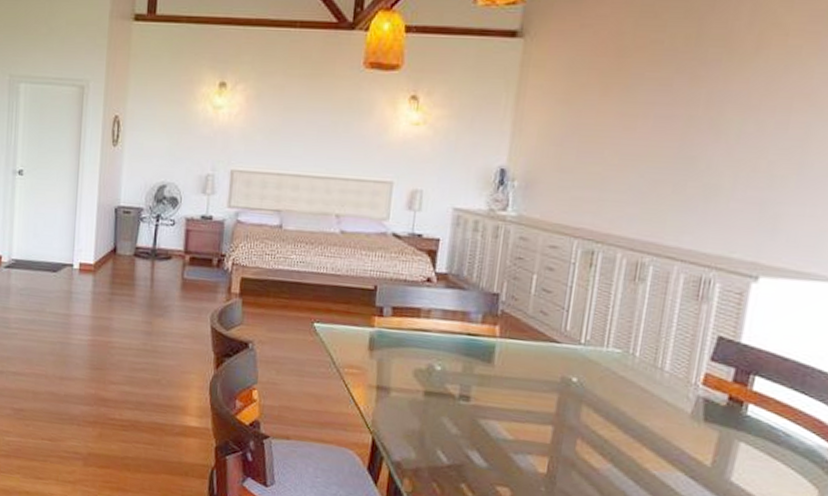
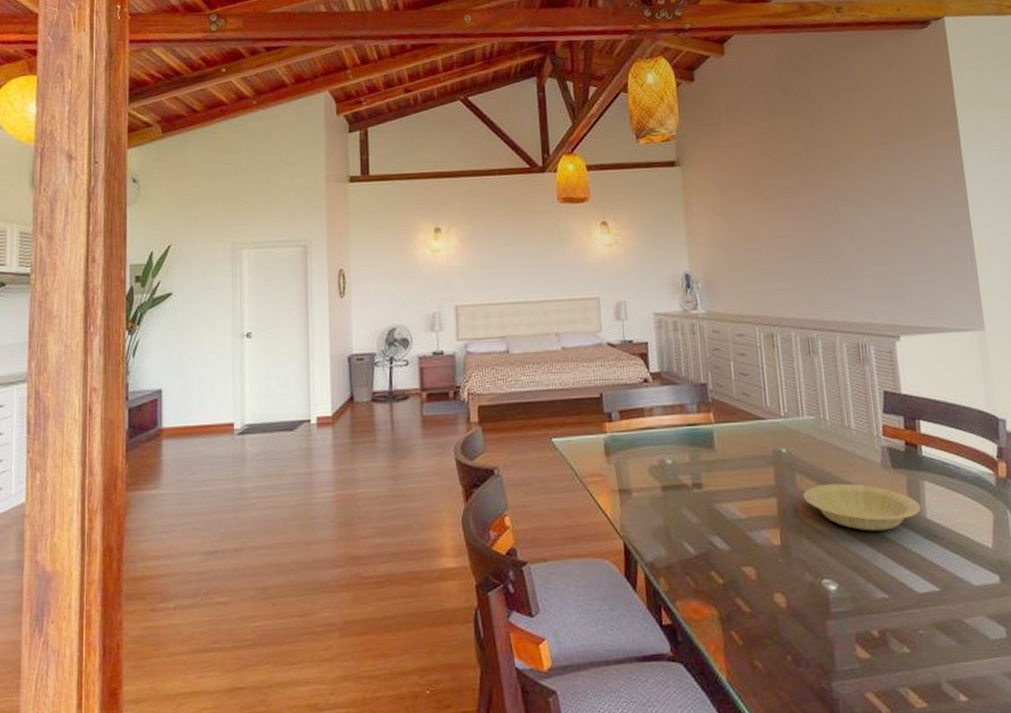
bowl: none [585,422,727,484] -> present [803,483,921,531]

